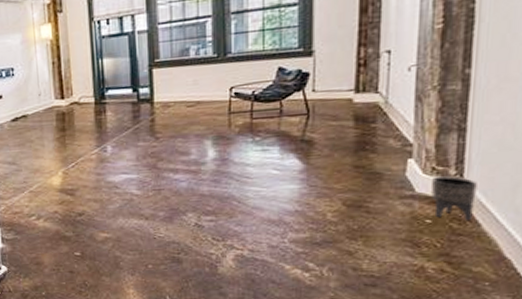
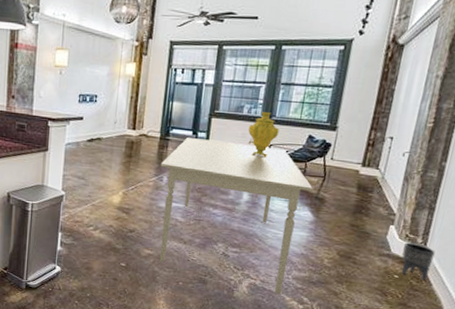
dining table: none [101,90,295,264] -> present [159,137,313,295]
decorative urn: none [200,49,239,104] -> present [248,112,279,158]

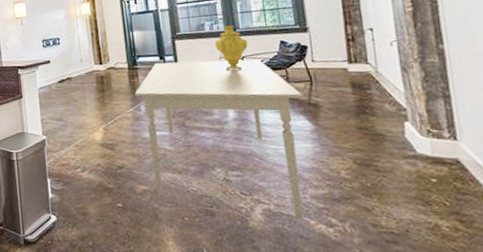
planter: present [401,242,435,281] -> none [430,138,474,181]

